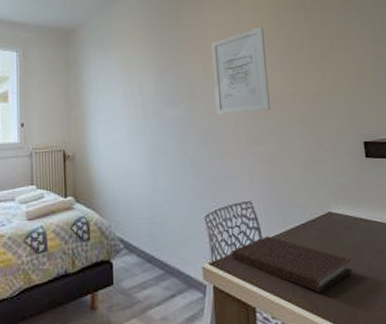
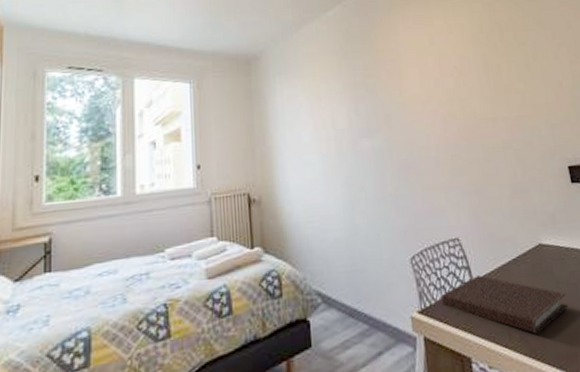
wall art: present [211,26,270,116] -> none [406,49,472,146]

